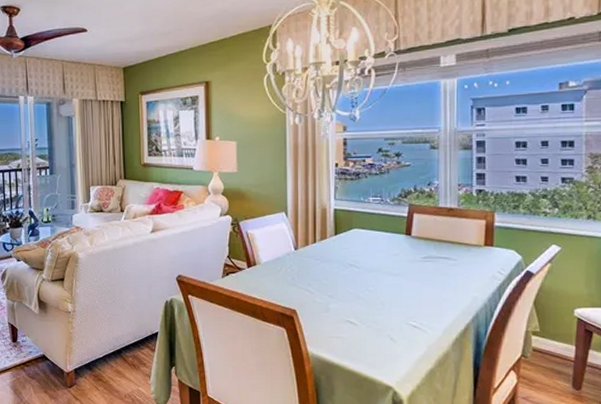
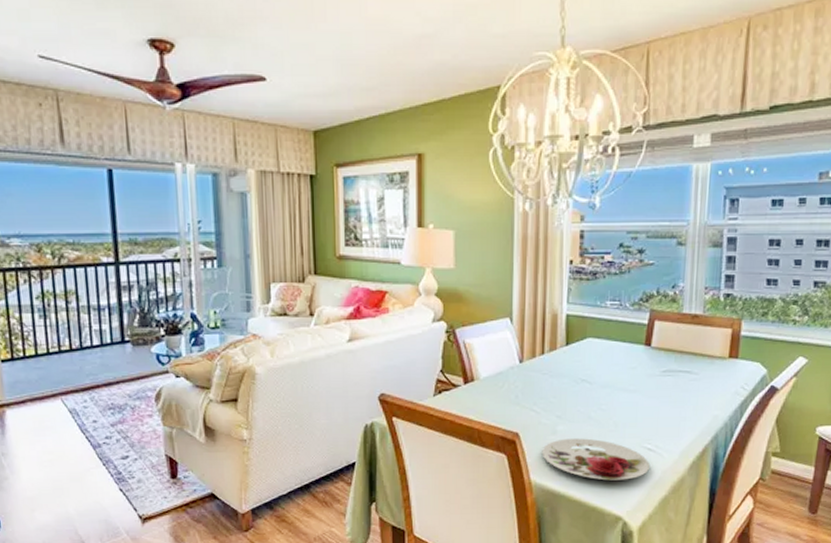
plate: none [317,315,415,354] -> present [542,438,649,481]

